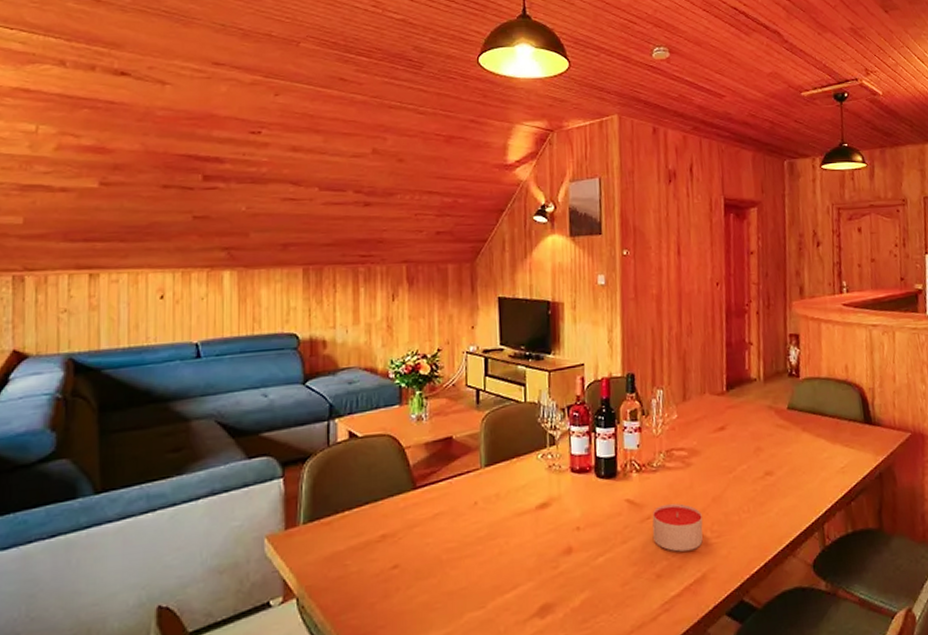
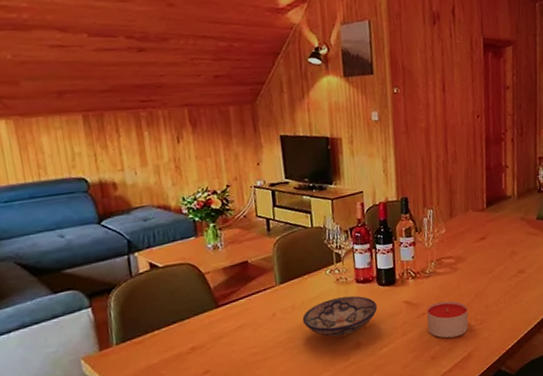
bowl: none [507,487,594,539] -> present [302,295,378,338]

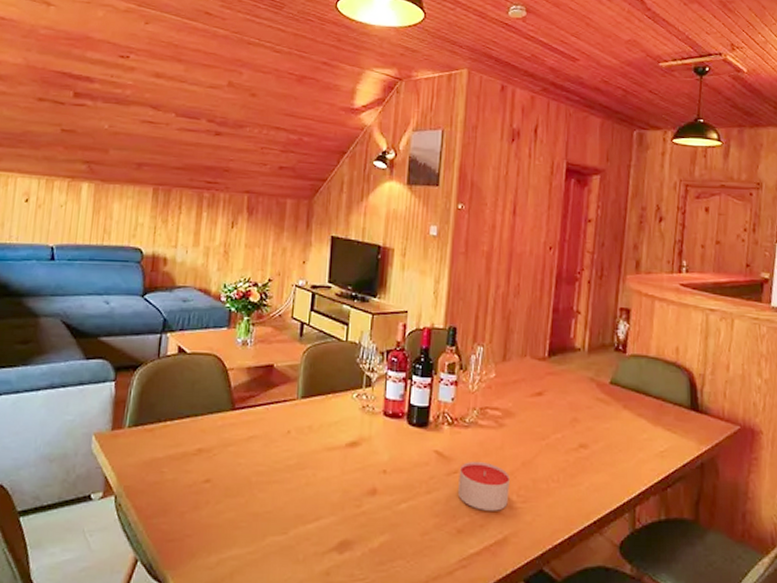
bowl: present [302,295,378,338] -> none [317,428,403,478]

